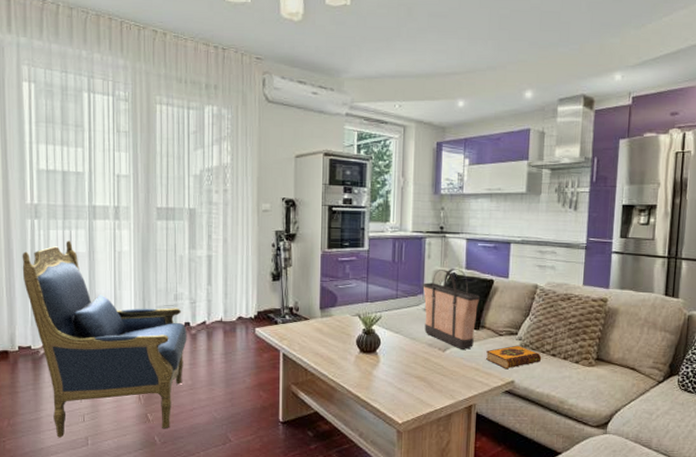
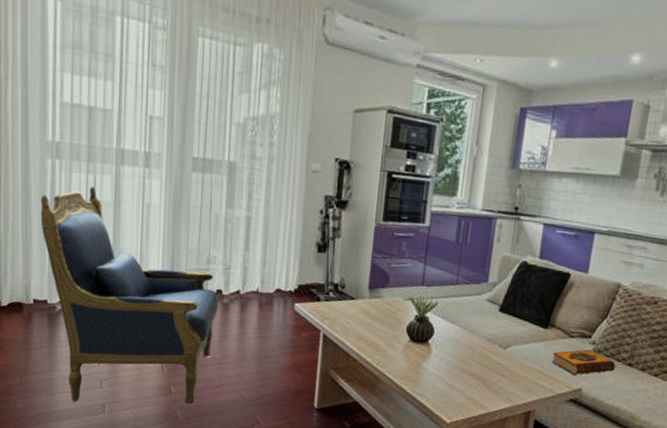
shopping bag: present [422,269,481,349] -> none [485,256,553,349]

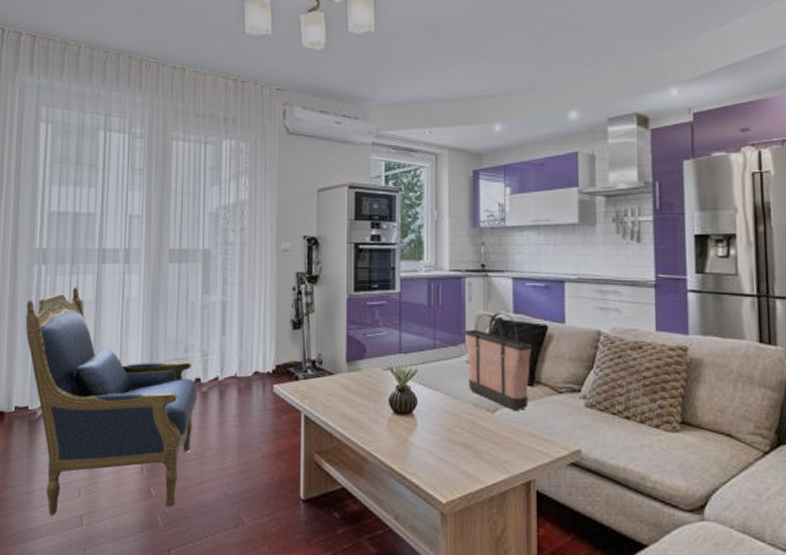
shopping bag: none [485,256,553,349] -> present [464,313,533,410]
hardback book: present [552,349,616,376] -> none [544,405,613,436]

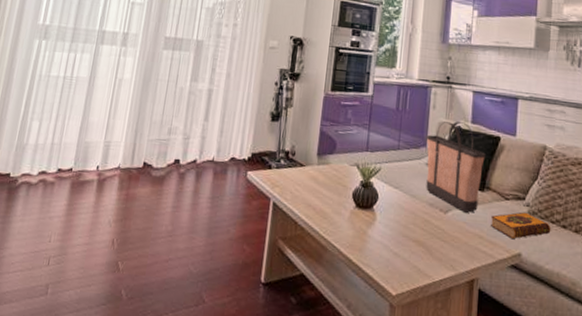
armchair: present [25,287,197,516] -> none [15,64,176,283]
hardback book: none [544,405,613,436] -> present [491,212,551,240]

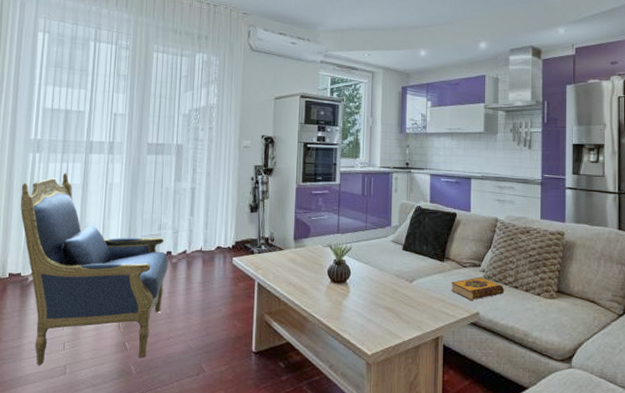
armchair: none [15,64,176,283] -> present [20,173,168,366]
shopping bag: present [426,122,486,213] -> none [390,202,445,281]

